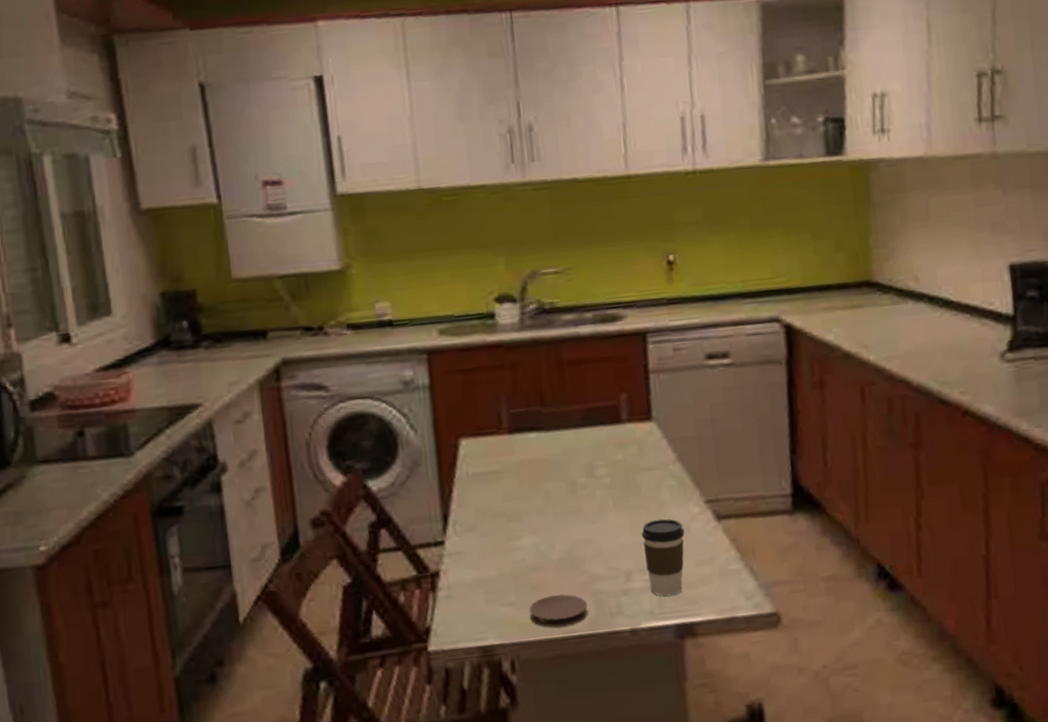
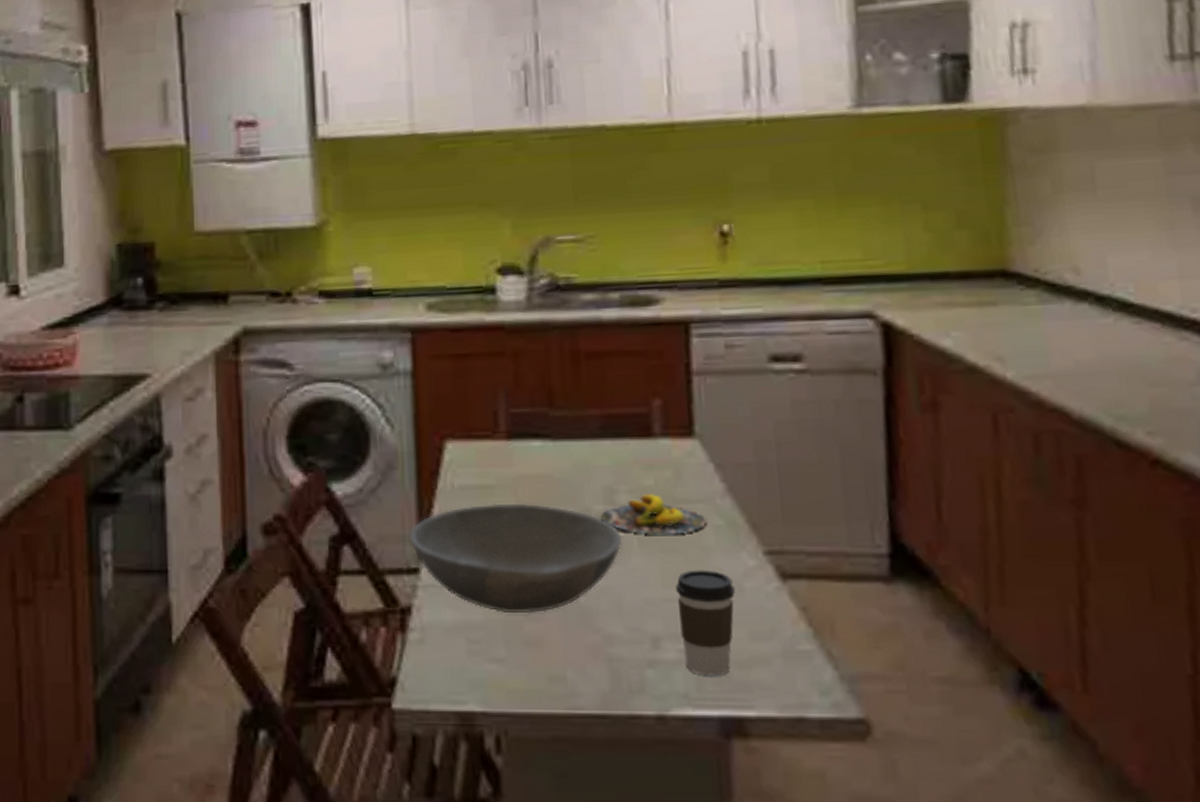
bowl: none [433,482,601,568] -> present [408,503,623,614]
coaster: present [529,594,588,628] -> none [523,655,600,700]
banana: none [584,465,663,497] -> present [601,493,707,535]

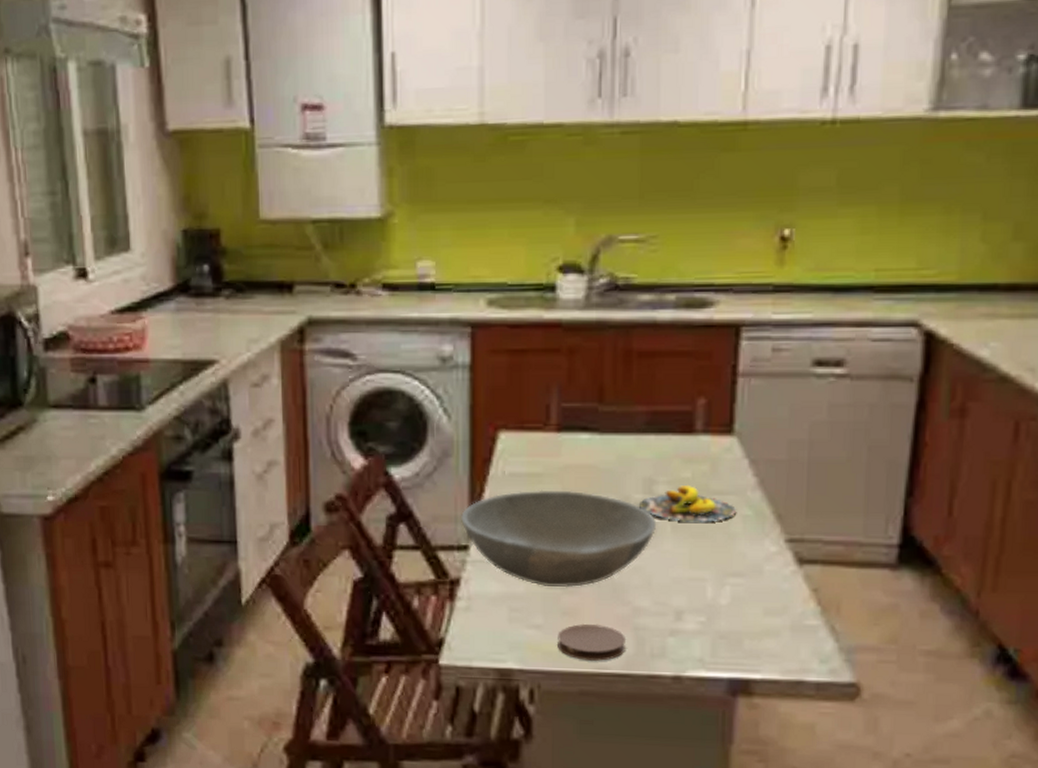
coaster: none [523,655,600,700] -> present [558,623,627,661]
coffee cup: present [676,569,735,676] -> none [702,553,755,645]

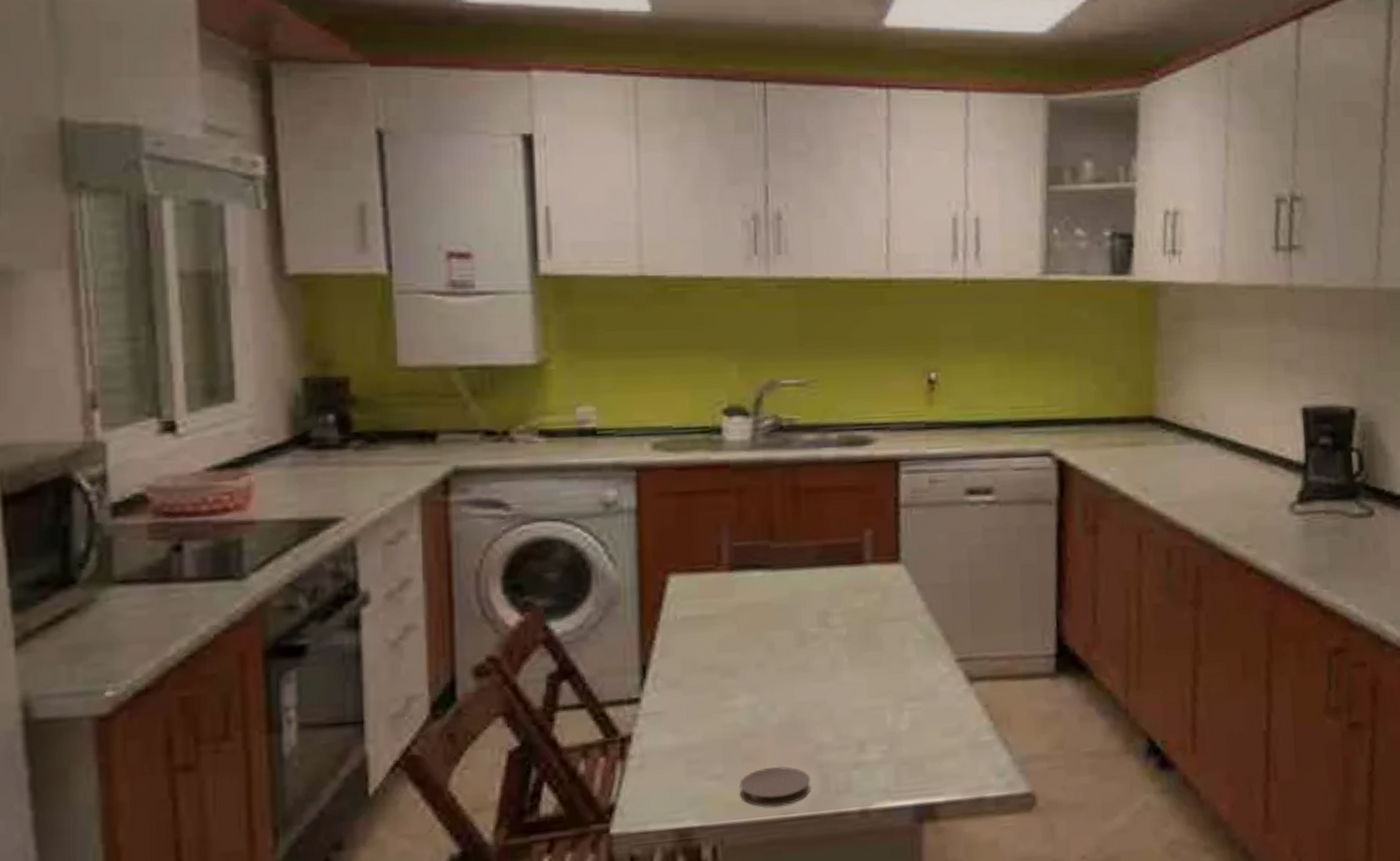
bowl: present [460,490,657,588] -> none [629,629,834,733]
banana: present [640,484,737,522] -> none [816,614,909,651]

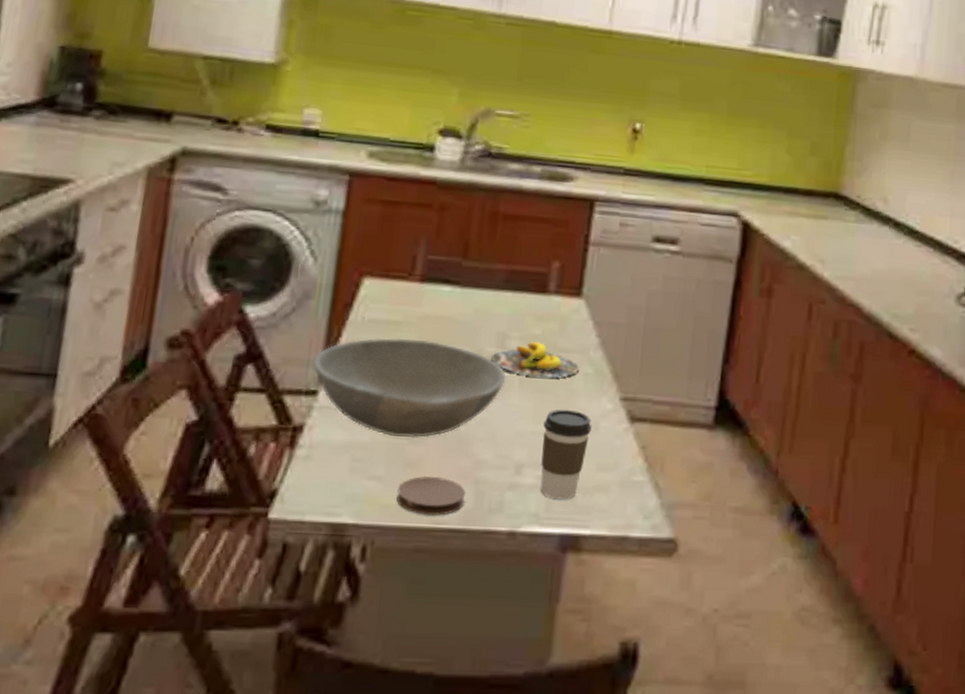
bowl: none [629,629,834,733] -> present [312,337,506,438]
banana: none [816,614,909,651] -> present [491,341,580,378]
coffee cup: none [880,679,931,772] -> present [540,409,592,500]

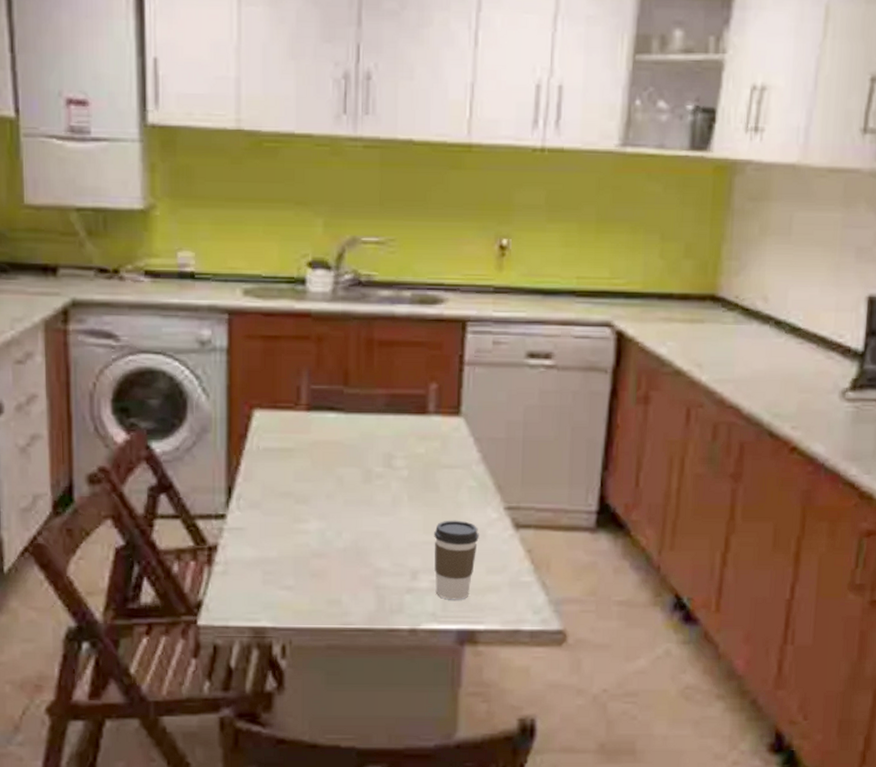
bowl: present [312,337,506,438] -> none [217,463,395,552]
coaster: present [396,475,467,516] -> none [307,584,369,617]
banana: present [491,341,580,378] -> none [380,459,464,492]

